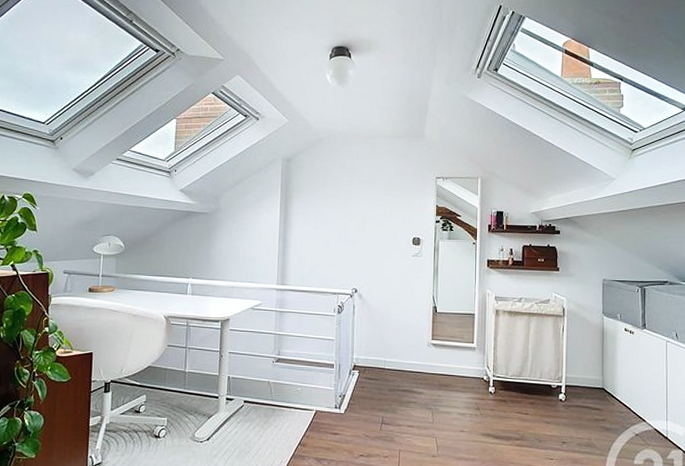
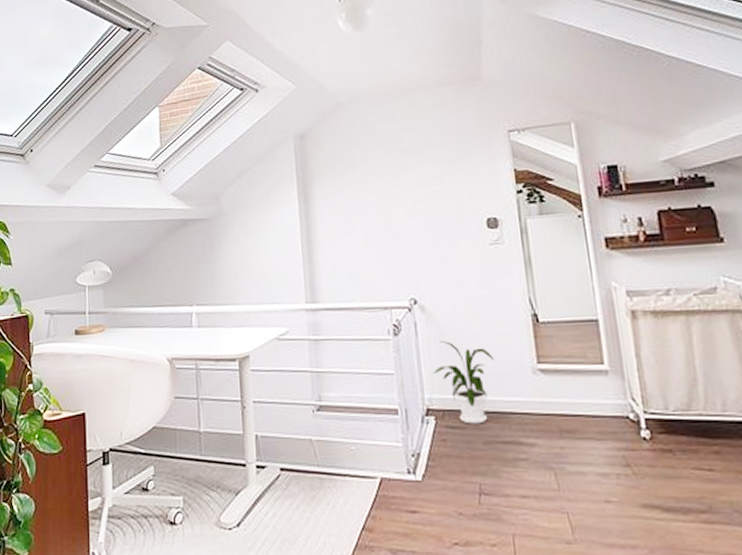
house plant: none [361,320,404,378] -> present [432,341,495,424]

